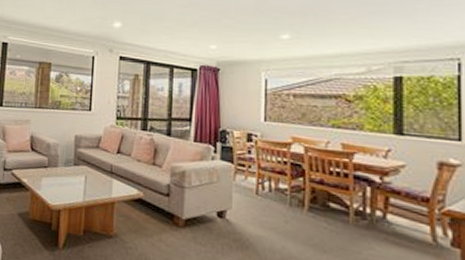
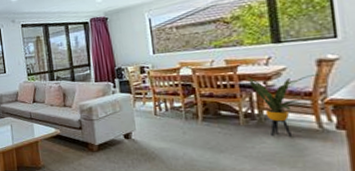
house plant: none [359,169,440,247] -> present [244,74,320,137]

